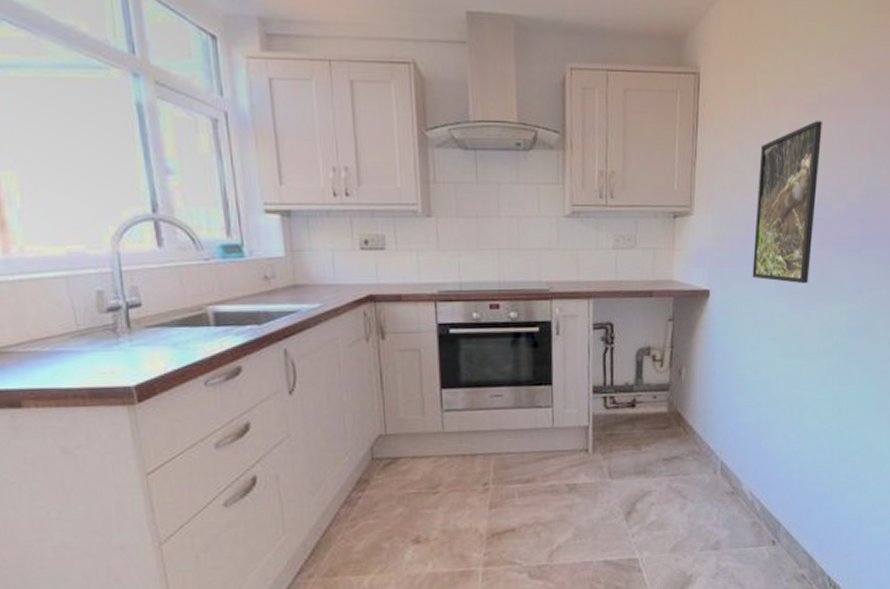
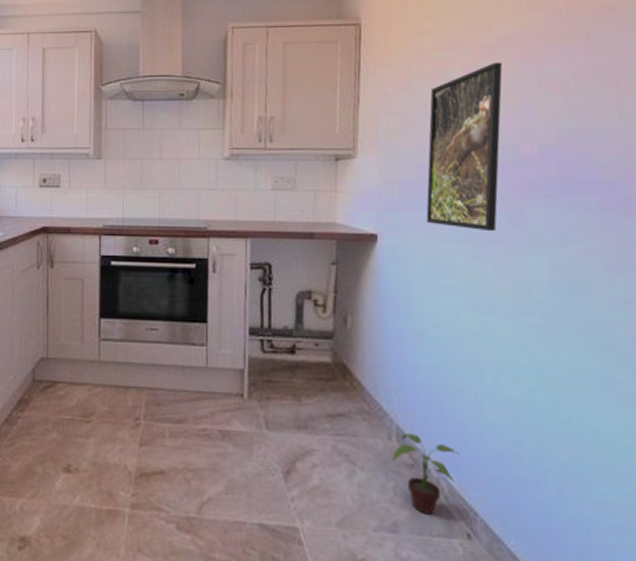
potted plant: none [716,466,770,531] -> present [391,433,460,515]

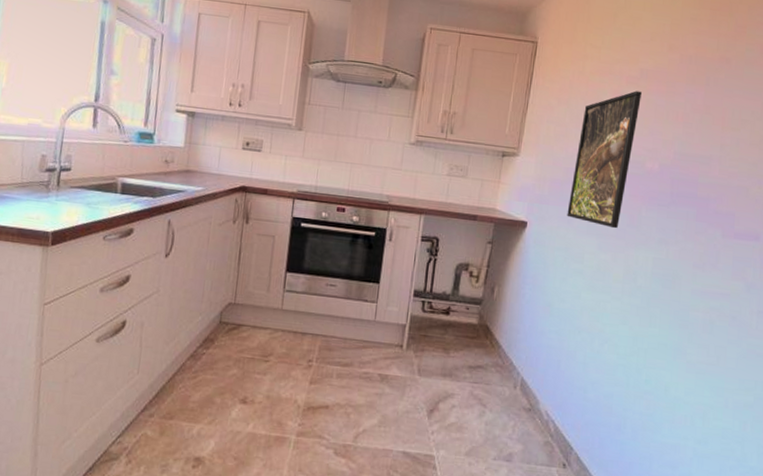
potted plant: present [391,433,460,515] -> none [514,384,566,449]

